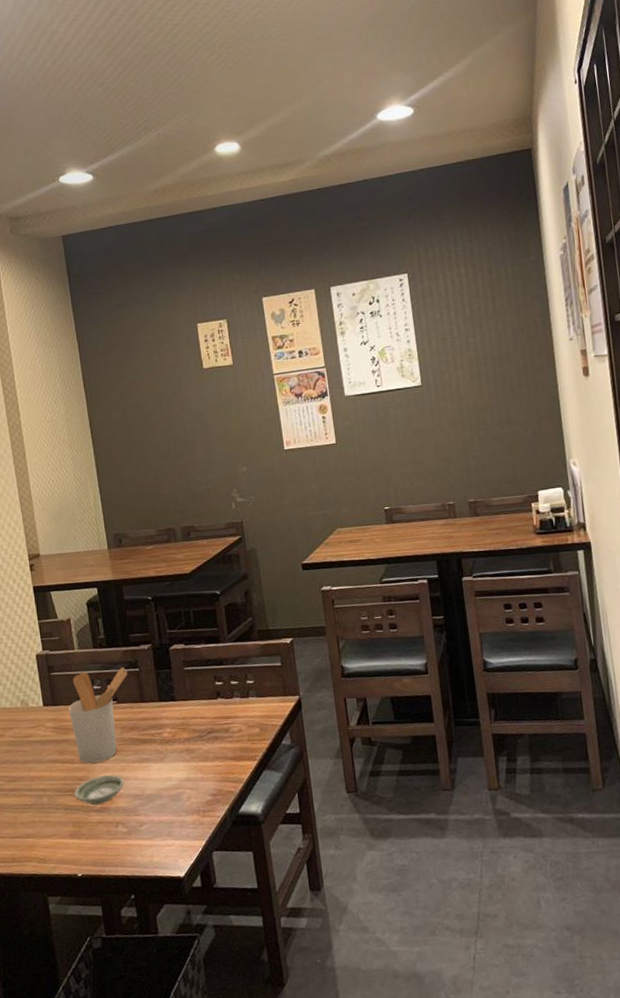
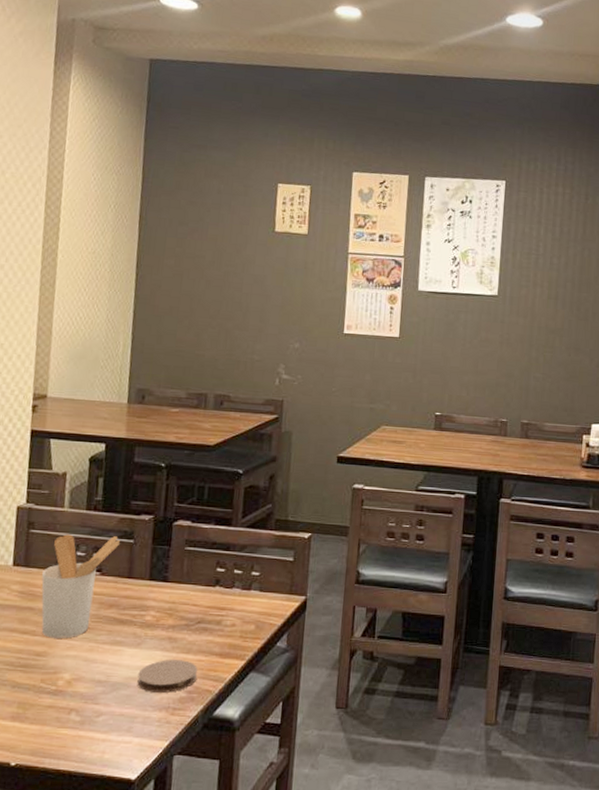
saucer: present [75,775,125,805] -> none [27,654,89,687]
coaster: none [167,767,219,800] -> present [137,660,198,693]

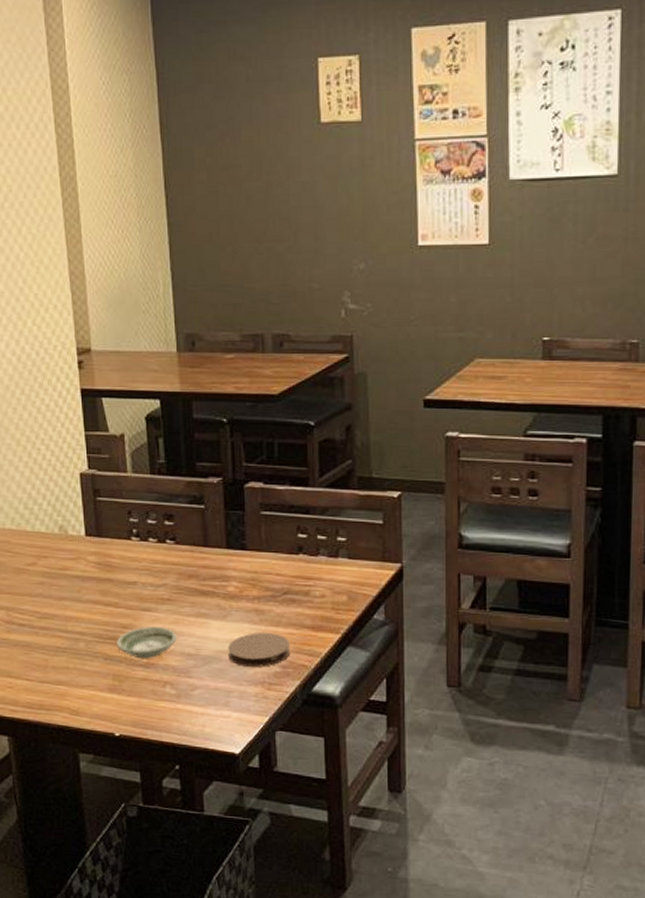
saucer: none [27,654,89,687] -> present [117,627,177,659]
utensil holder: present [41,534,121,638] -> none [116,501,191,611]

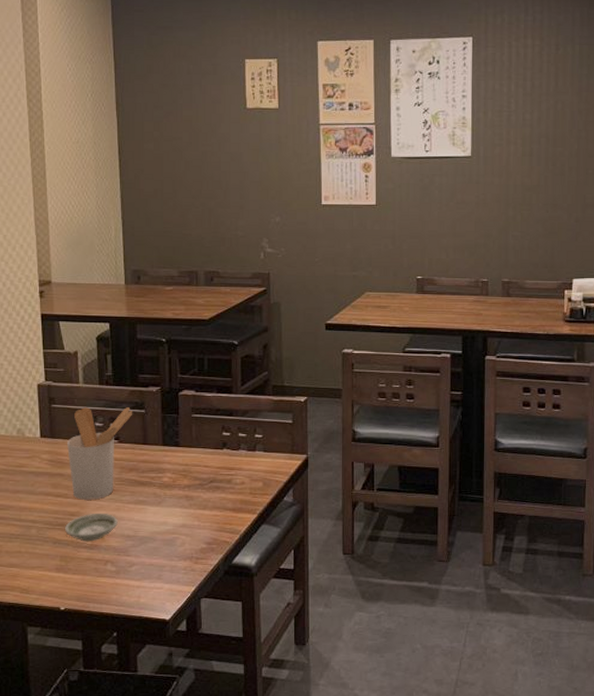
utensil holder: none [116,501,191,611] -> present [67,407,133,500]
coaster: present [228,633,291,667] -> none [162,515,215,545]

